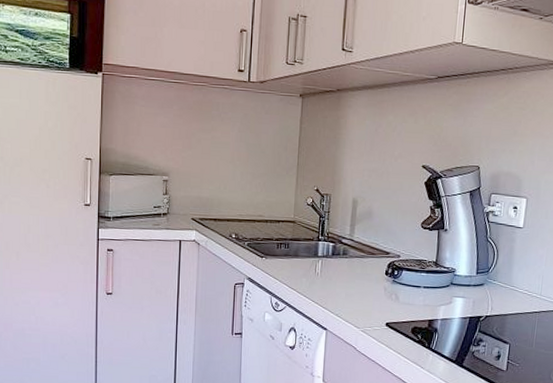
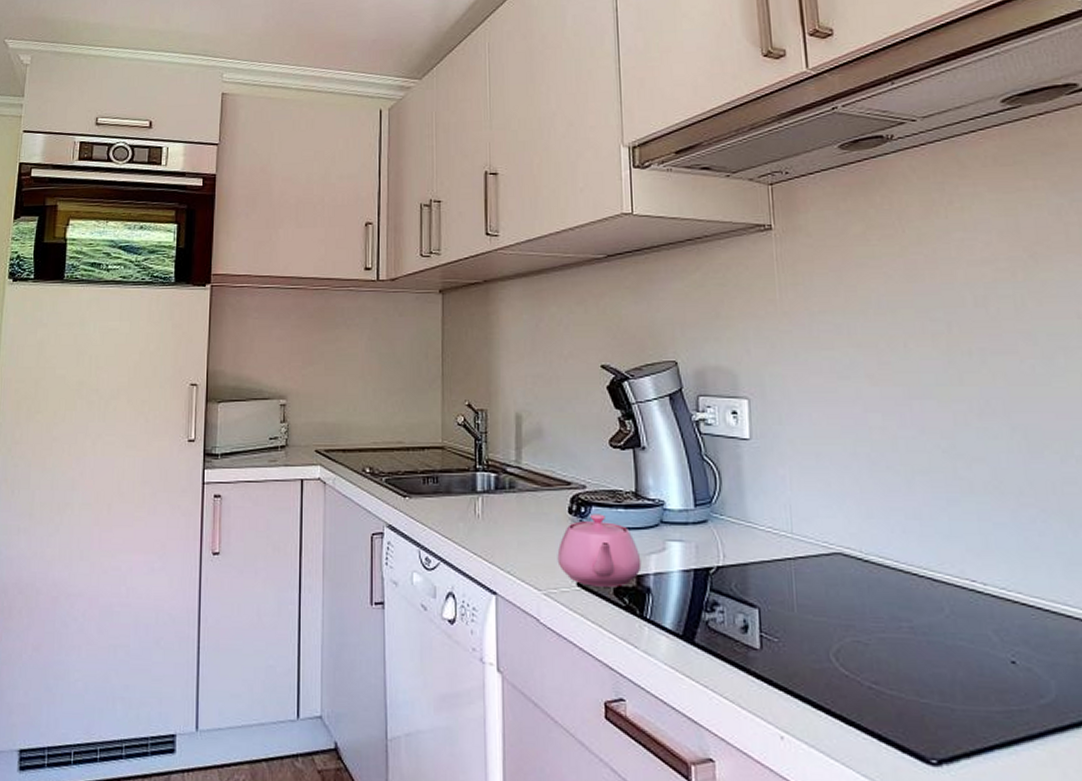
teapot: none [373,276,434,328] -> present [557,513,642,587]

